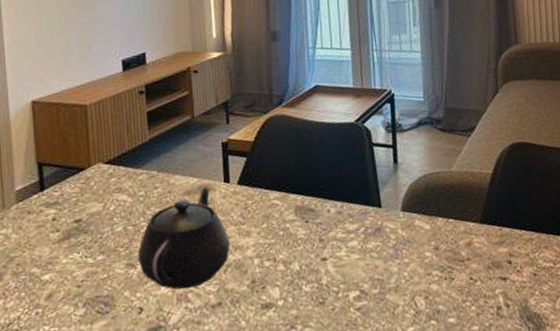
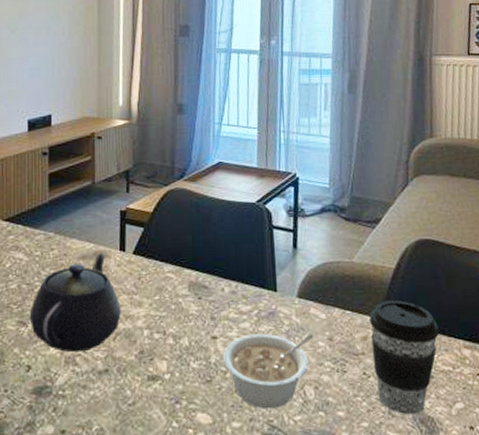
legume: none [333,245,421,325] -> present [222,333,314,409]
coffee cup: none [471,204,538,314] -> present [369,300,439,415]

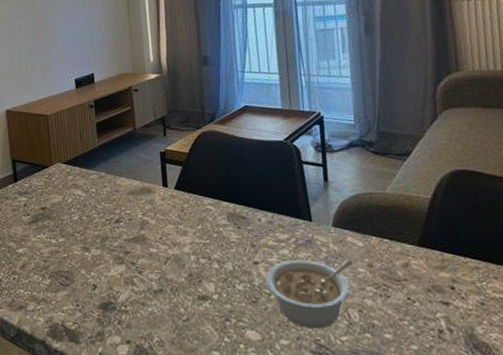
teapot: present [29,252,121,353] -> none [91,188,169,274]
coffee cup: present [369,300,439,415] -> none [408,229,486,340]

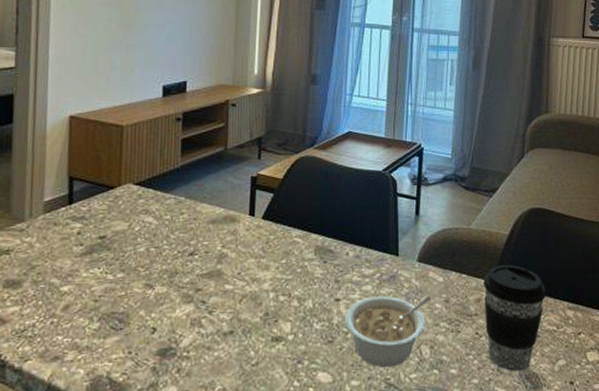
coffee cup: none [408,229,486,340] -> present [483,265,546,372]

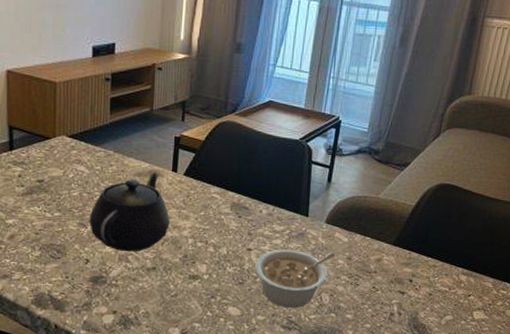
teapot: none [156,216,248,315] -> present [89,171,170,252]
coffee cup: present [483,265,546,372] -> none [382,232,443,321]

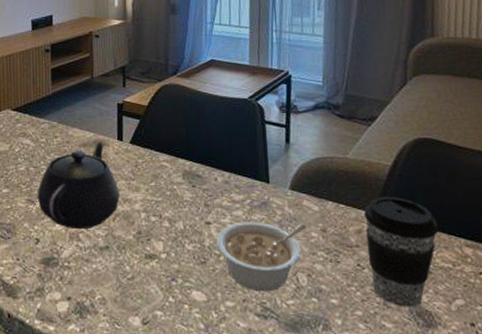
coffee cup: none [382,232,443,321] -> present [363,197,438,307]

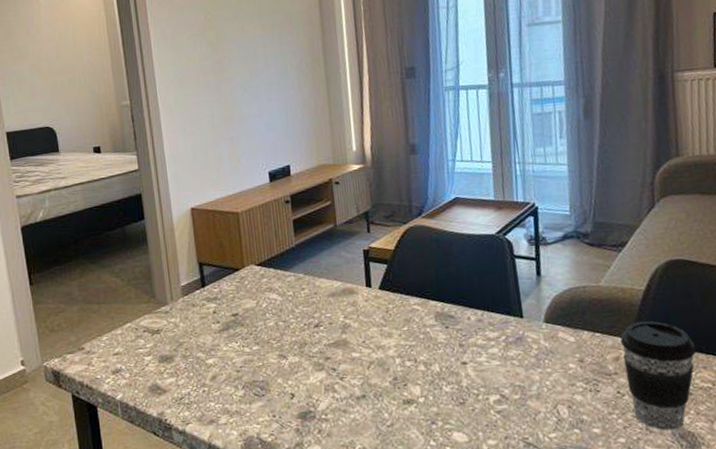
teapot: present [37,140,120,230] -> none [288,289,373,381]
legume: present [216,222,307,292] -> none [473,356,564,428]

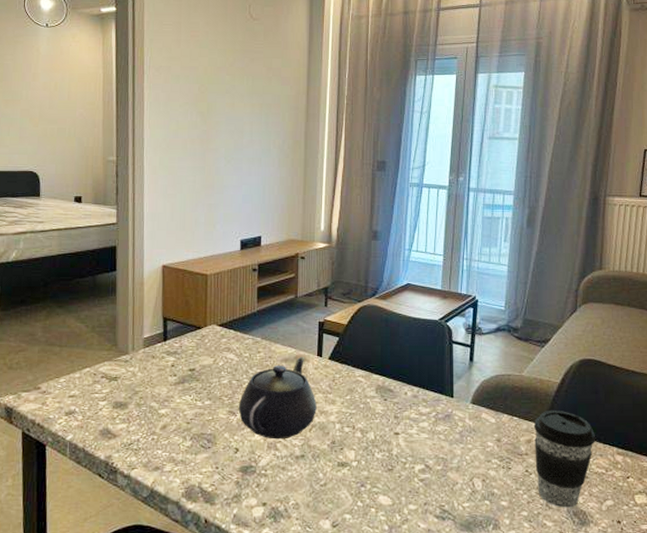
teapot: none [288,289,373,381] -> present [238,356,317,440]

